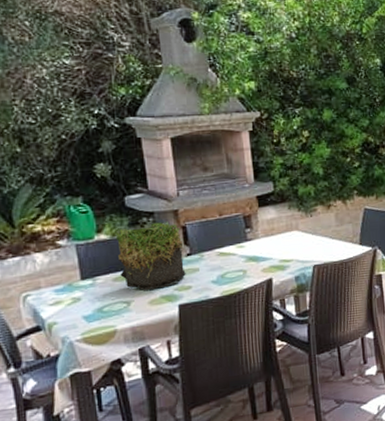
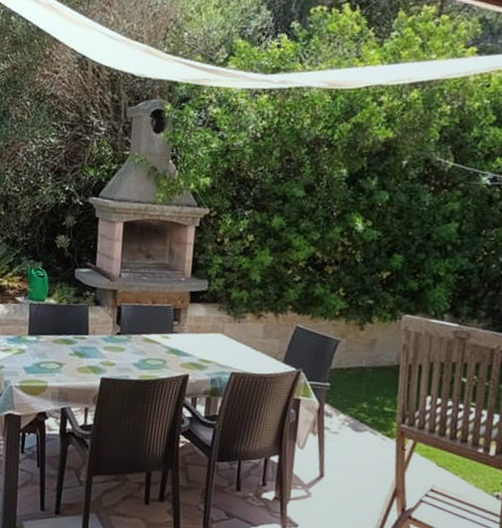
plant: present [115,221,186,290] -> none [59,297,116,359]

